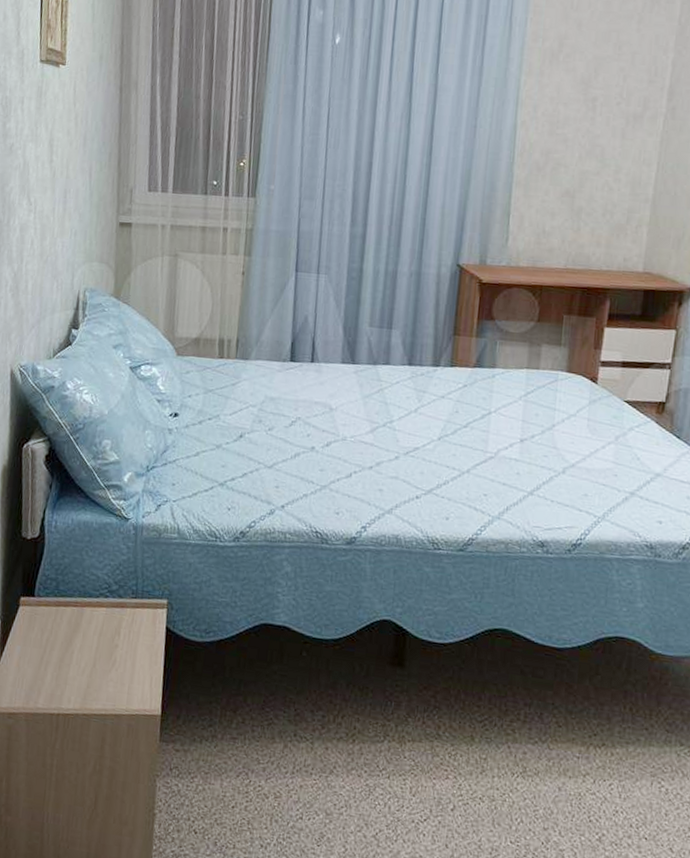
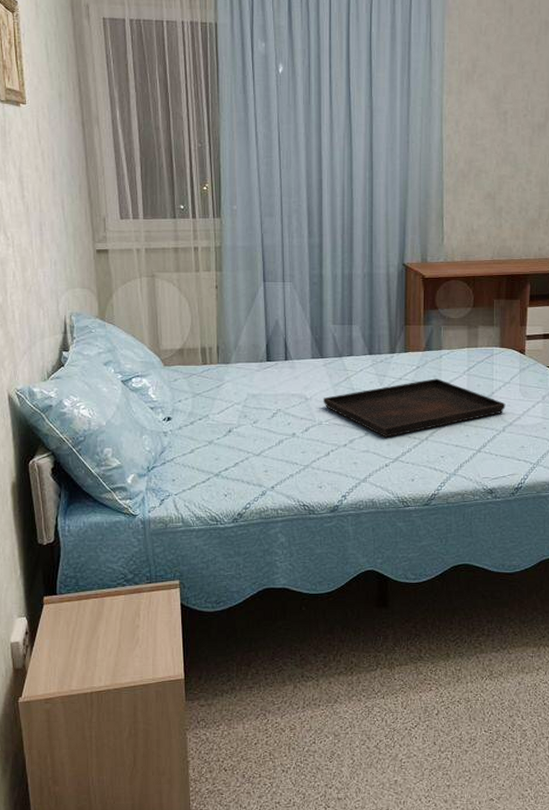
serving tray: none [349,401,569,465] -> present [323,378,506,438]

